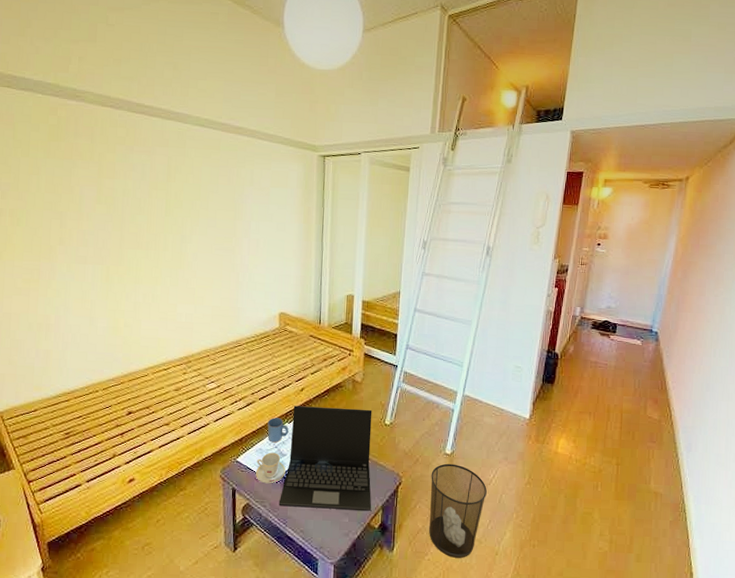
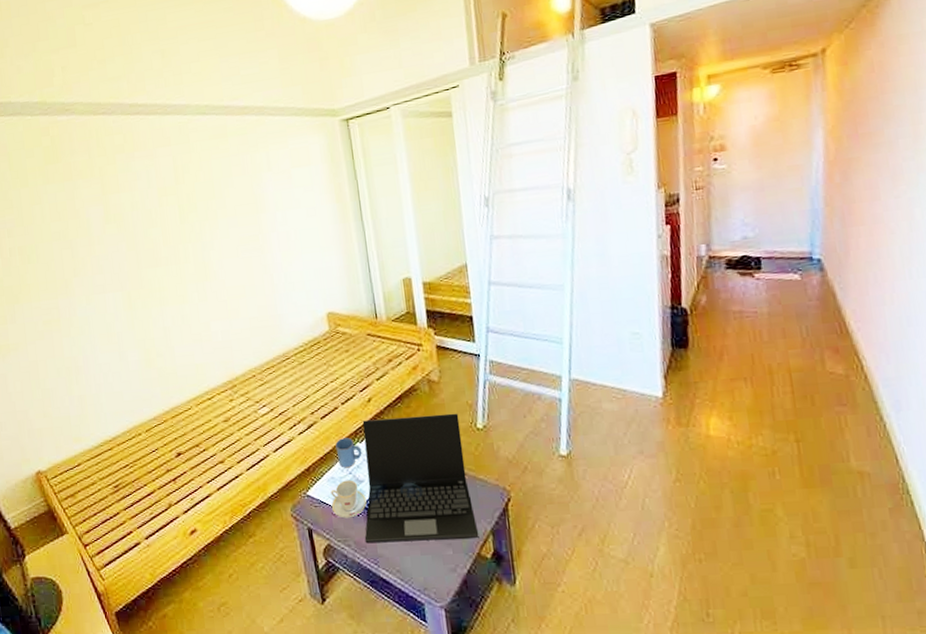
waste bin: present [429,463,487,558] -> none [546,467,624,586]

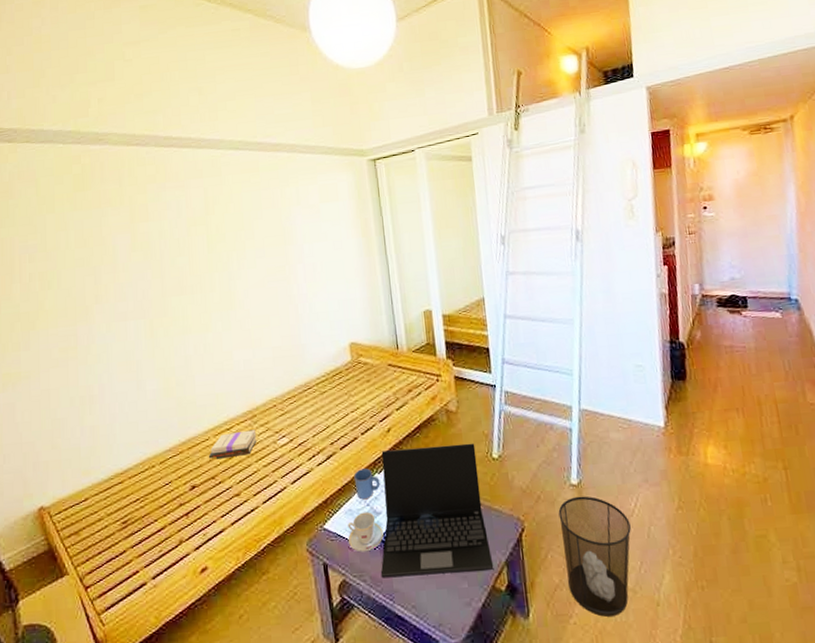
books: none [191,399,238,428] -> present [208,429,257,459]
waste bin: none [546,467,624,586] -> present [558,496,631,617]

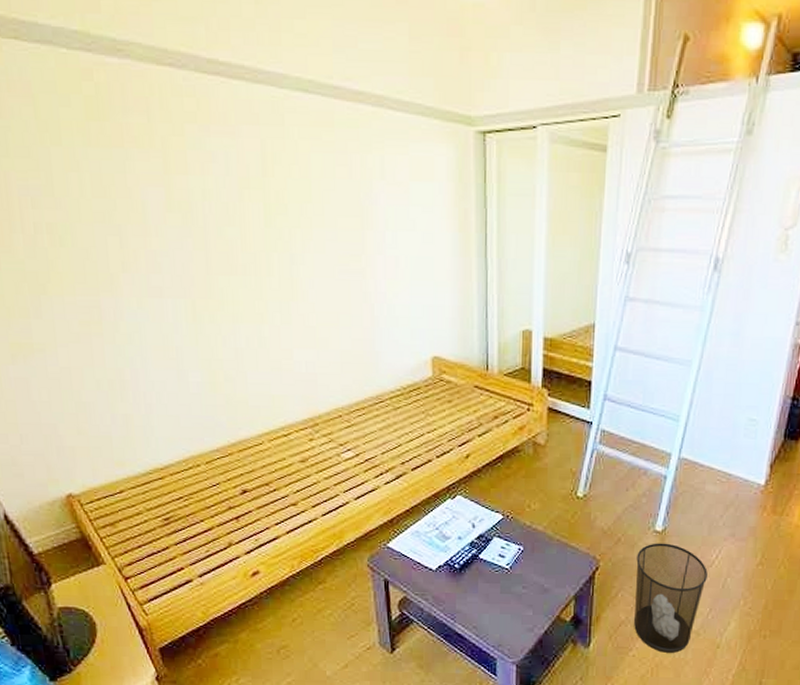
books: present [208,429,257,459] -> none [261,439,318,466]
teacup: present [347,512,384,552] -> none [412,535,451,573]
mug: present [354,468,380,500] -> none [424,492,452,523]
laptop: present [380,443,494,579] -> none [444,477,562,602]

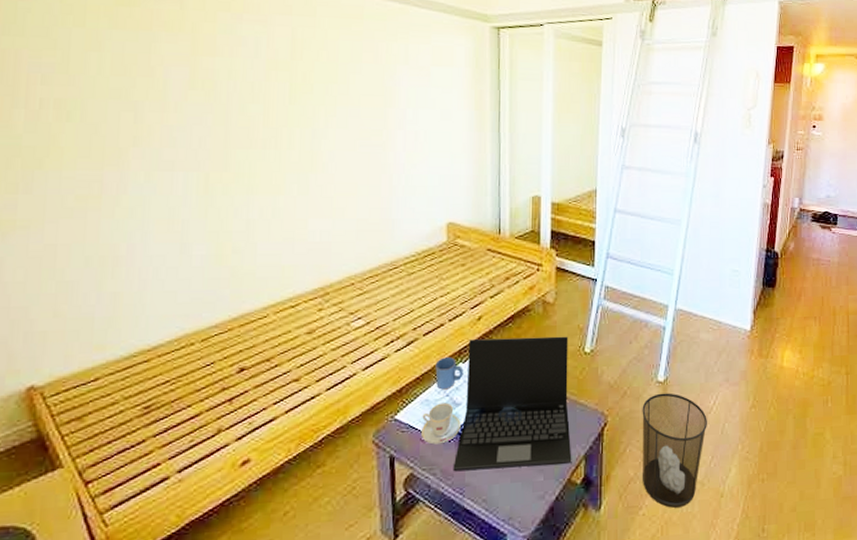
teacup: none [412,535,451,573] -> present [420,402,461,445]
mug: none [424,492,452,523] -> present [435,357,464,390]
laptop: none [444,477,562,602] -> present [453,336,572,472]

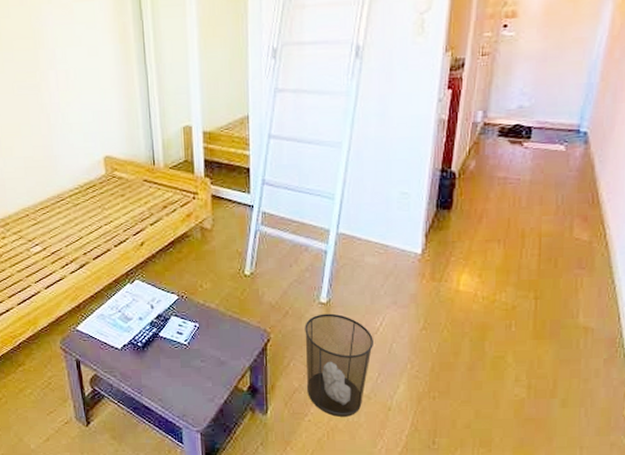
teacup: present [420,402,461,445] -> none [99,317,134,352]
mug: present [435,357,464,390] -> none [106,278,132,307]
laptop: present [453,336,572,472] -> none [130,260,238,375]

